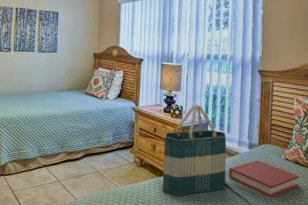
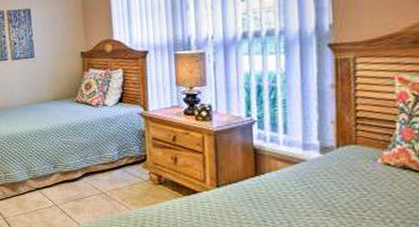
tote bag: present [162,104,227,196] -> none [189,101,288,219]
hardback book: present [229,159,300,198] -> none [290,167,412,217]

